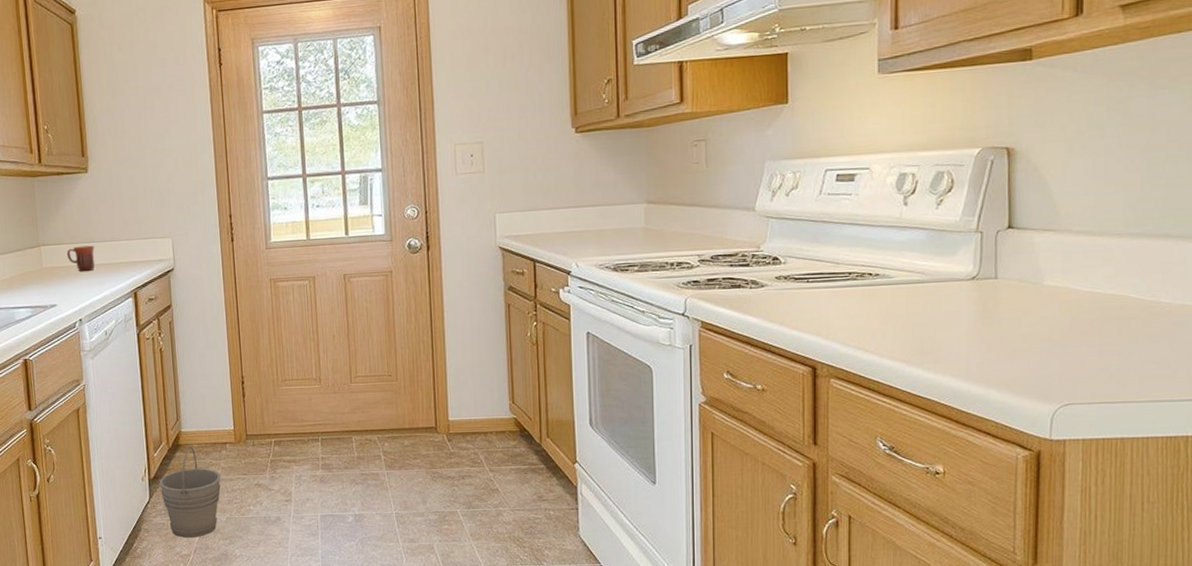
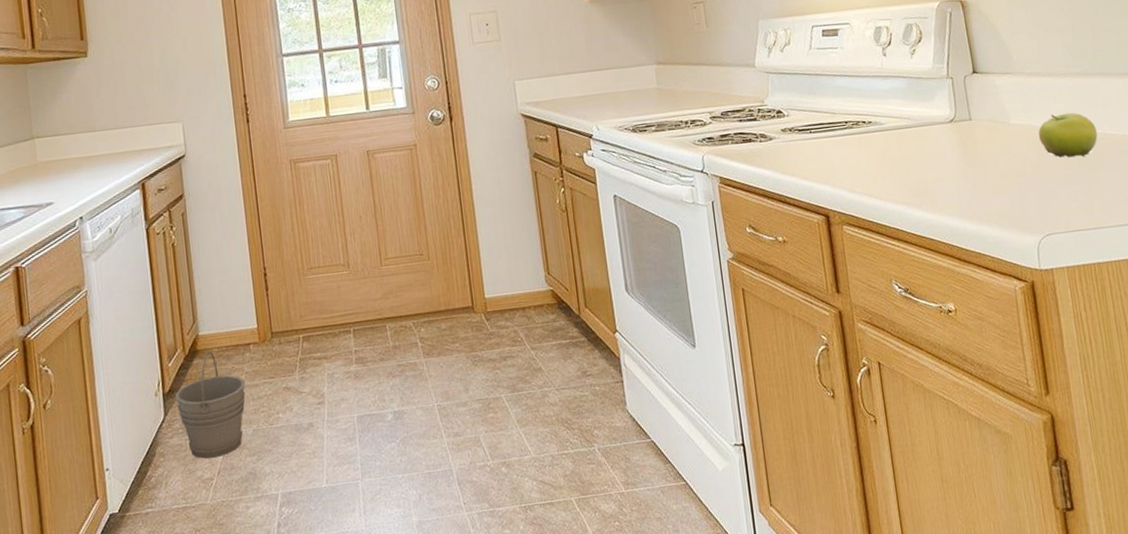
mug: present [66,245,95,271] -> none [64,134,97,164]
fruit: none [1075,276,1149,325] -> present [1038,112,1098,157]

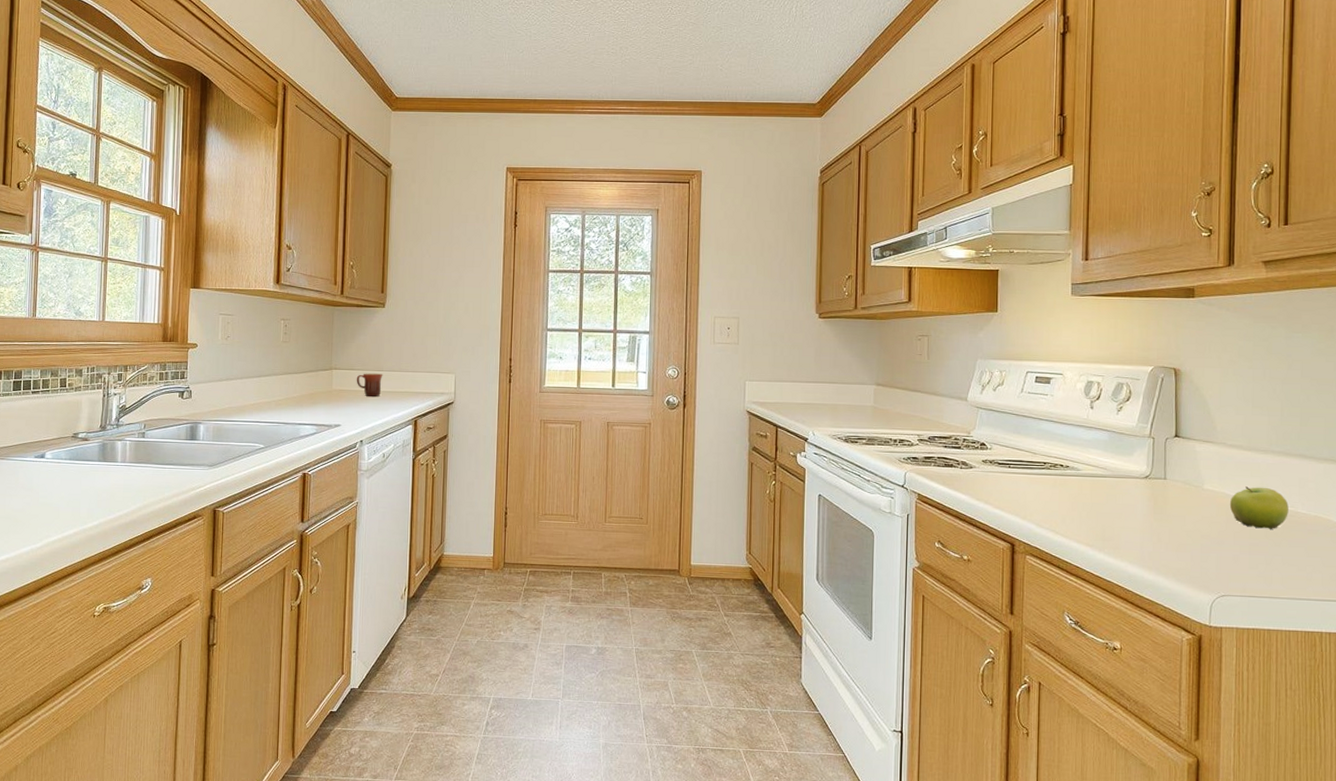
mug: none [64,134,97,164] -> present [356,373,383,397]
bucket: present [175,351,246,459] -> none [417,569,476,658]

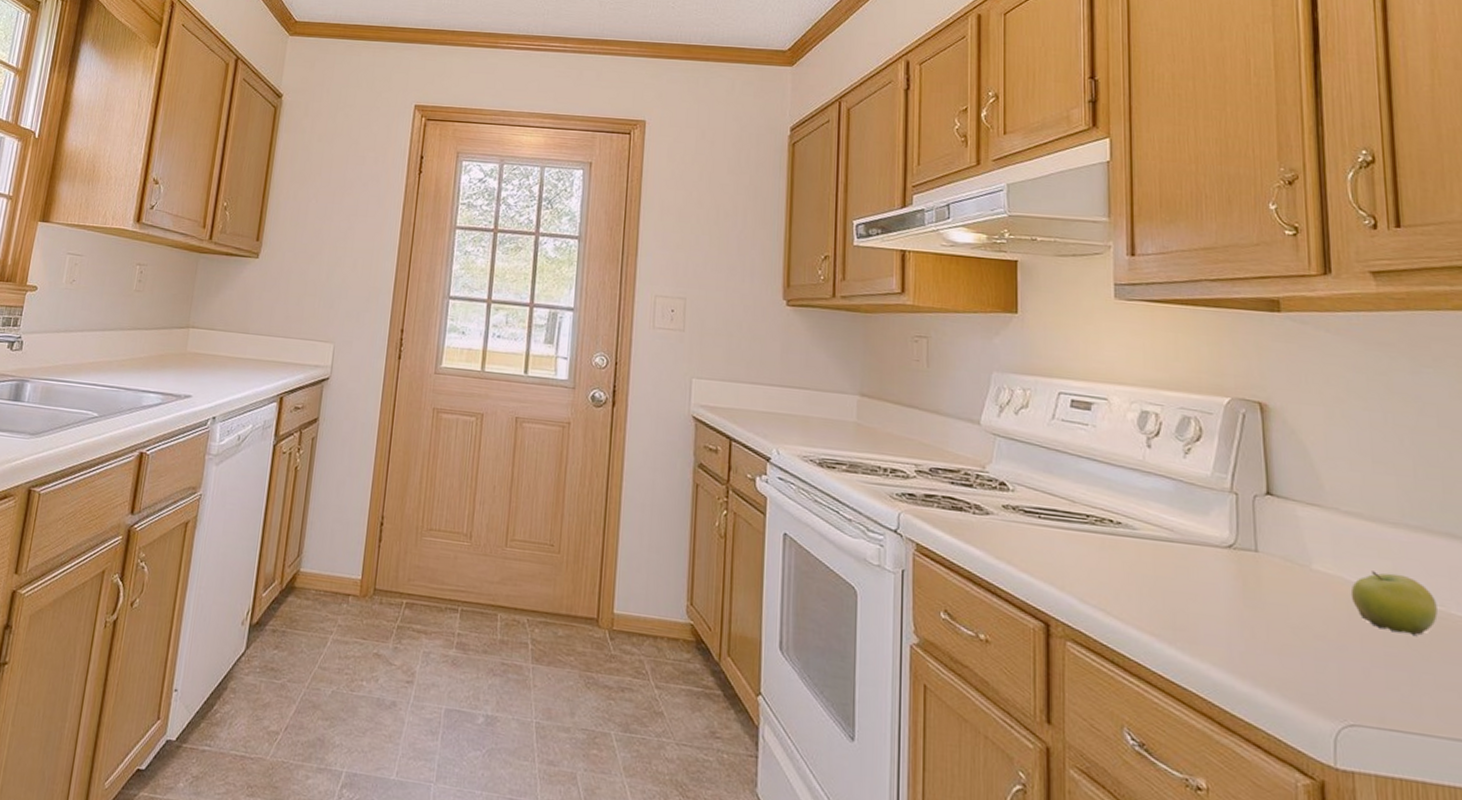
mug: present [356,373,383,397] -> none [215,335,248,365]

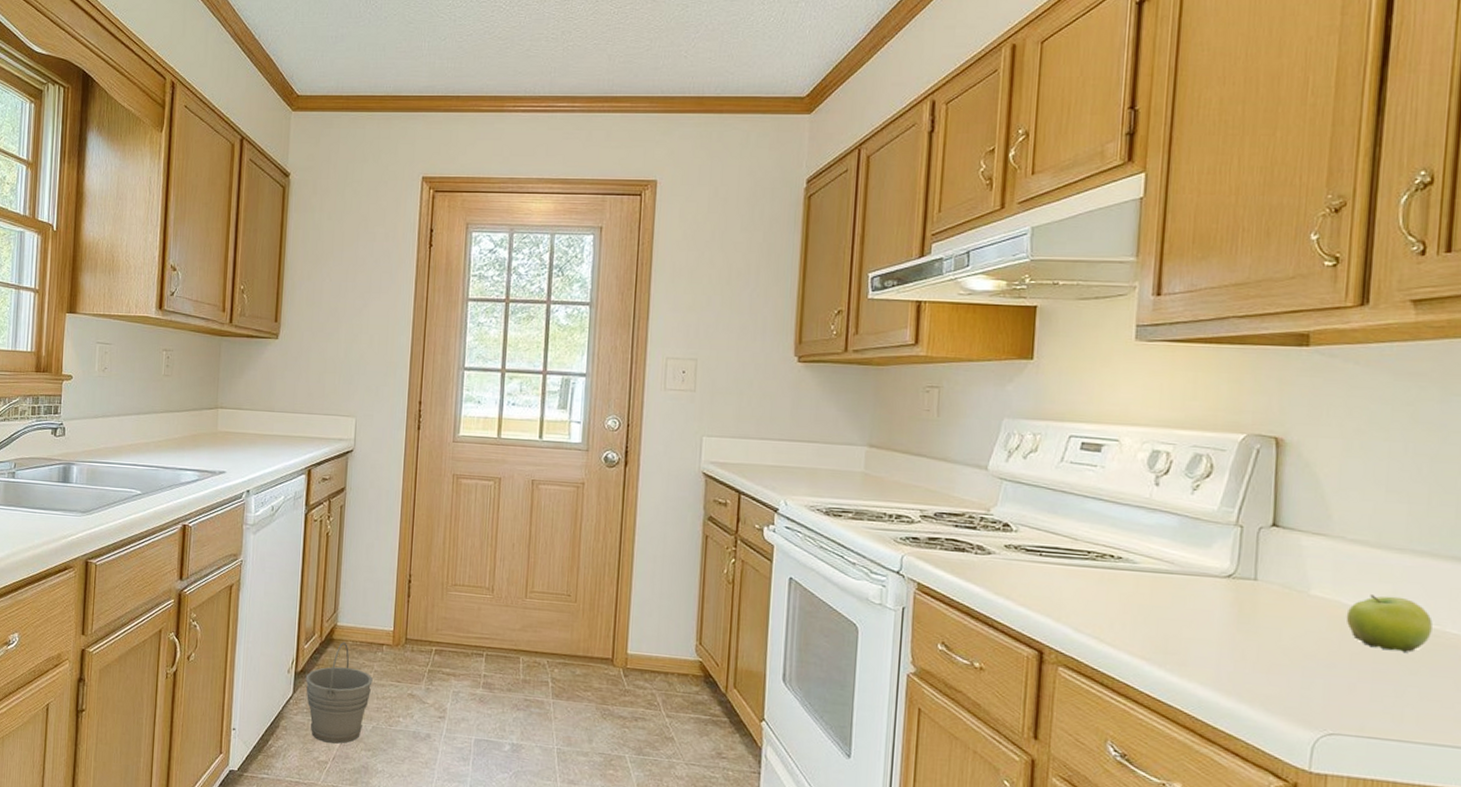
bucket: none [260,591,336,711] -> present [305,642,373,744]

